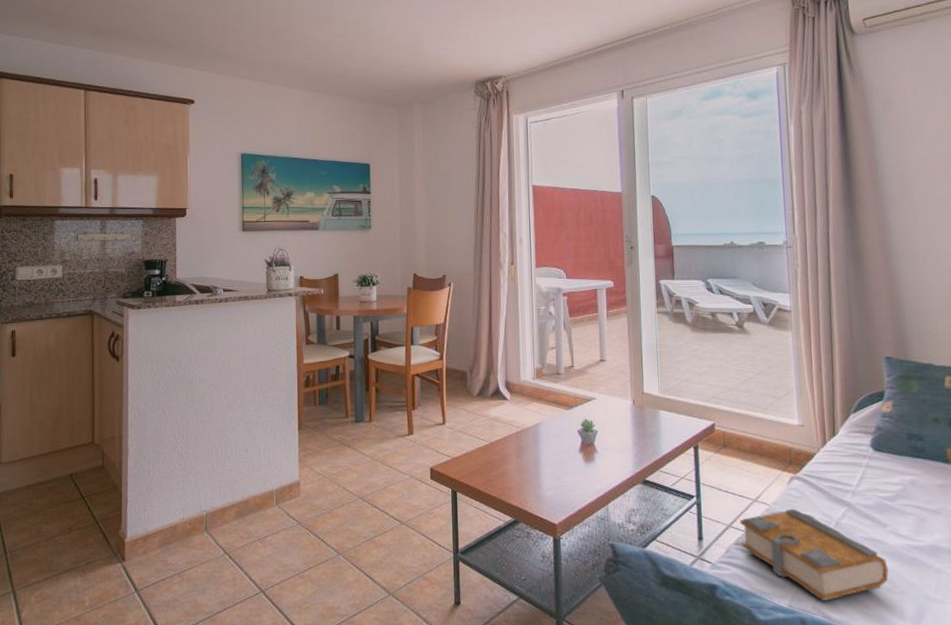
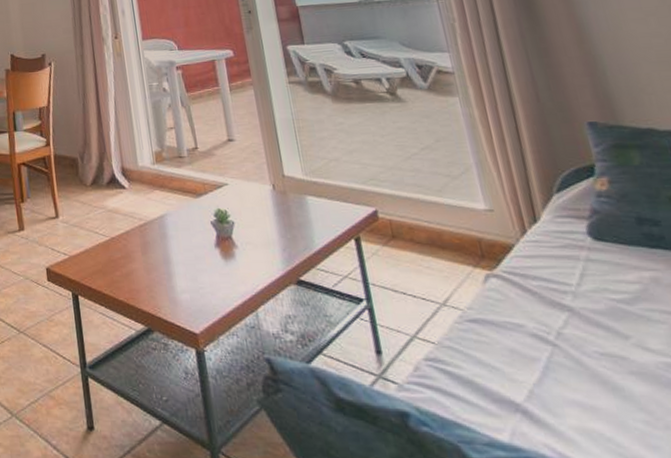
book: present [740,508,888,602] -> none [427,314,644,438]

